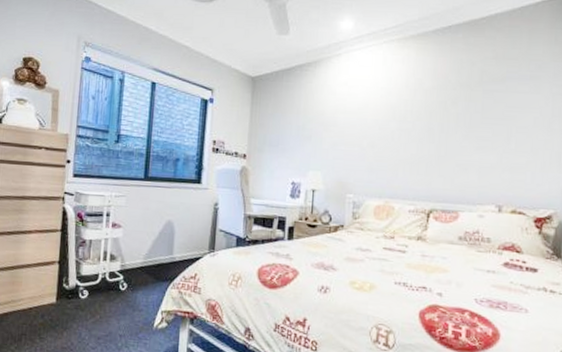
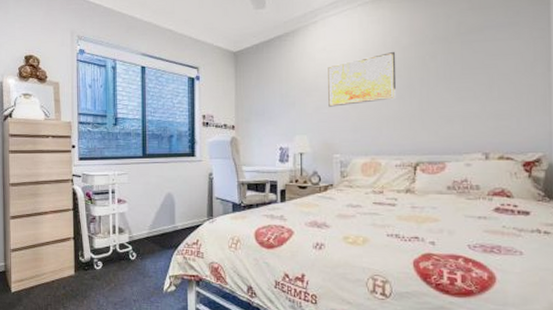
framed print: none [346,93,418,145] -> present [328,51,396,107]

